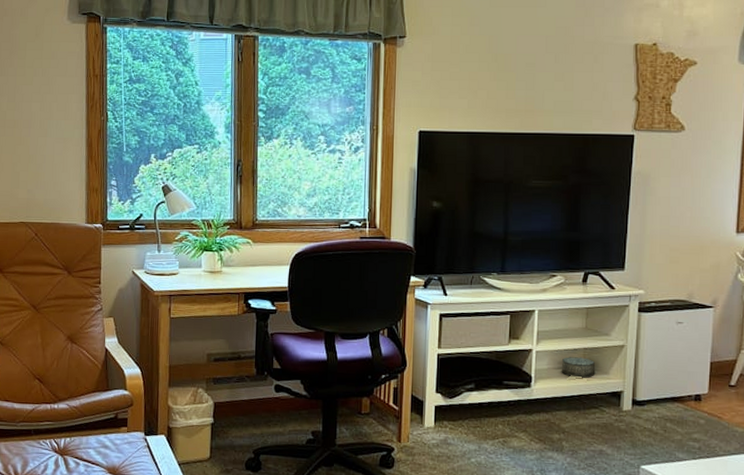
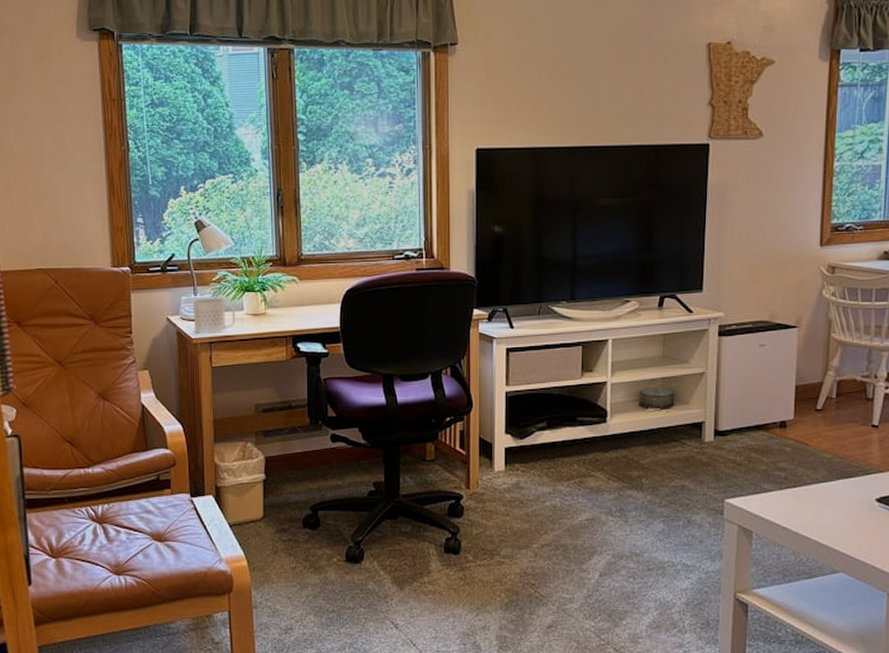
mug: none [156,255,194,287] -> present [192,297,235,333]

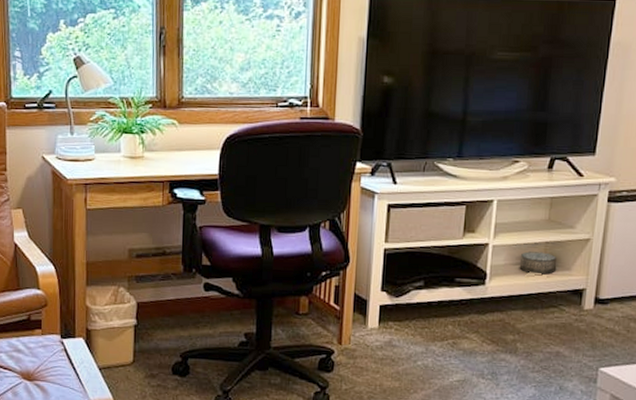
mug: present [192,297,235,333] -> none [68,138,112,175]

